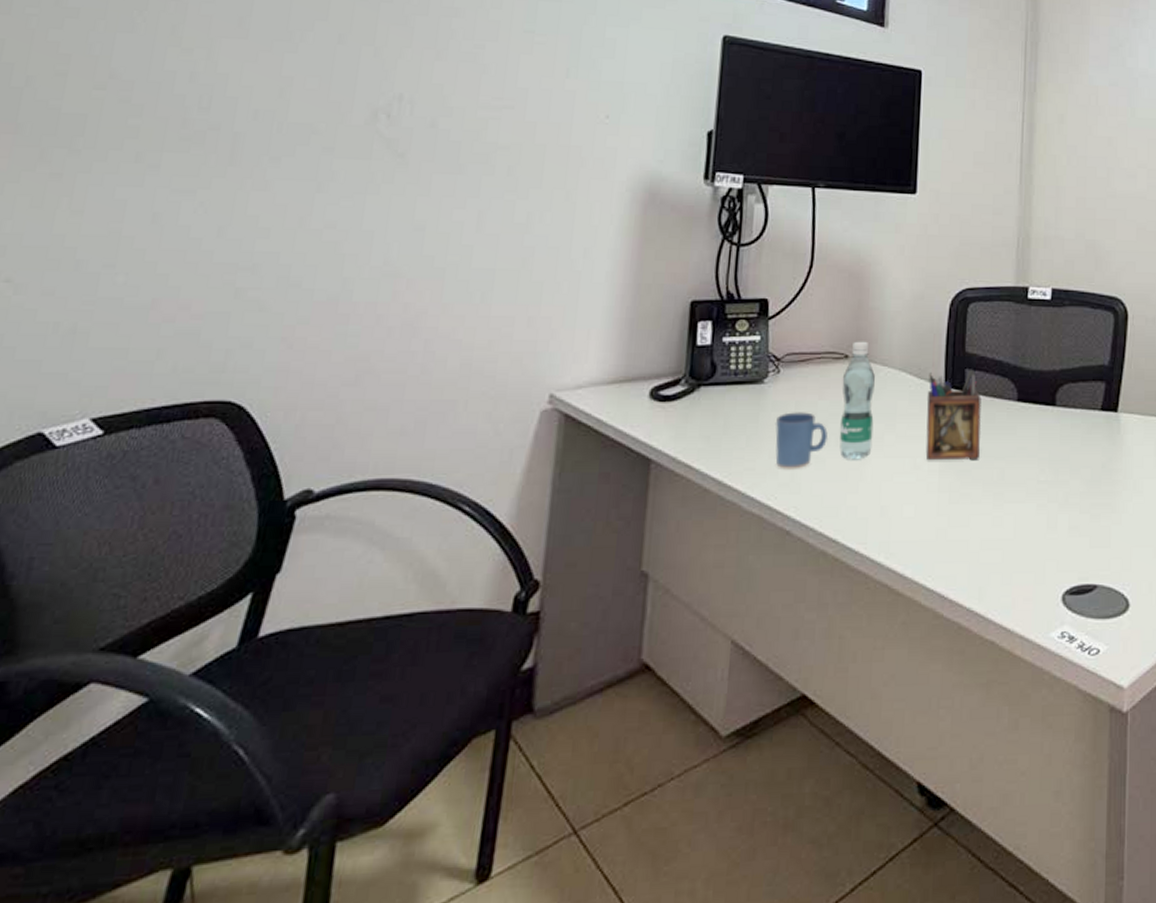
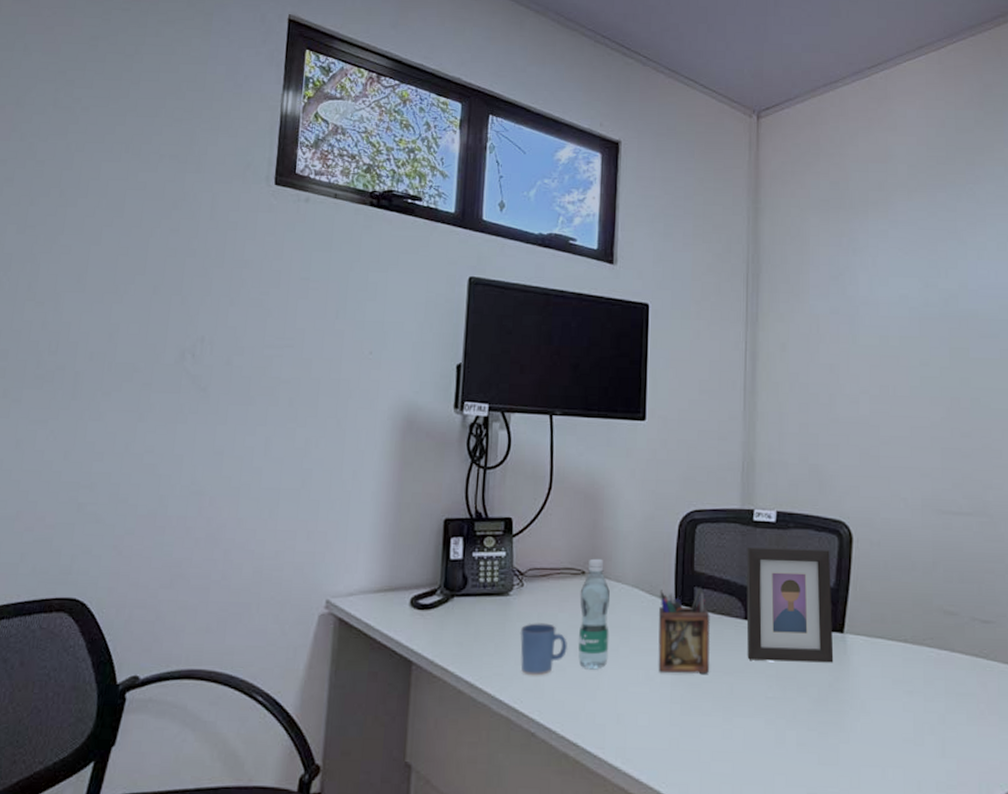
picture frame: none [1019,326,1107,443] -> present [746,547,834,663]

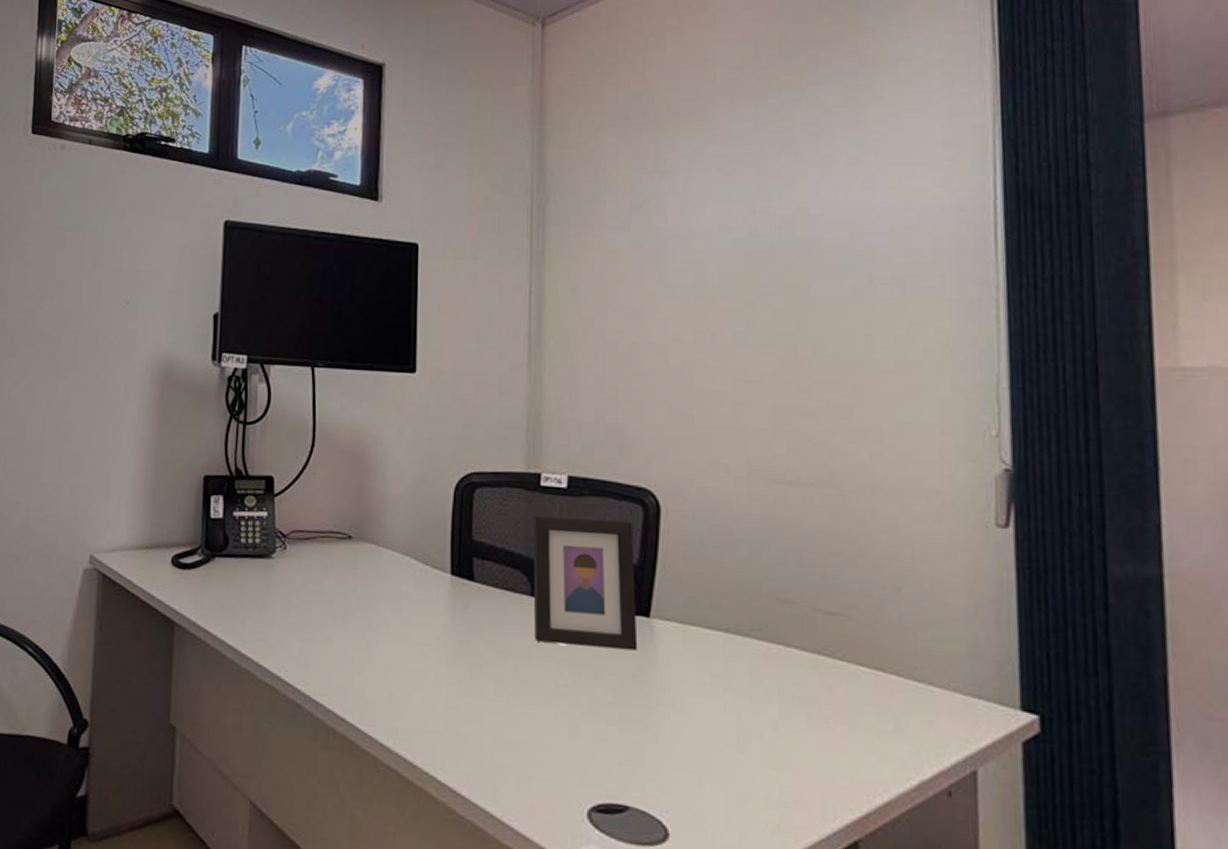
mug: present [520,623,567,676] -> none [283,588,334,645]
bottle: present [577,558,610,670] -> none [344,522,379,642]
desk organizer: present [658,587,710,674] -> none [432,558,491,654]

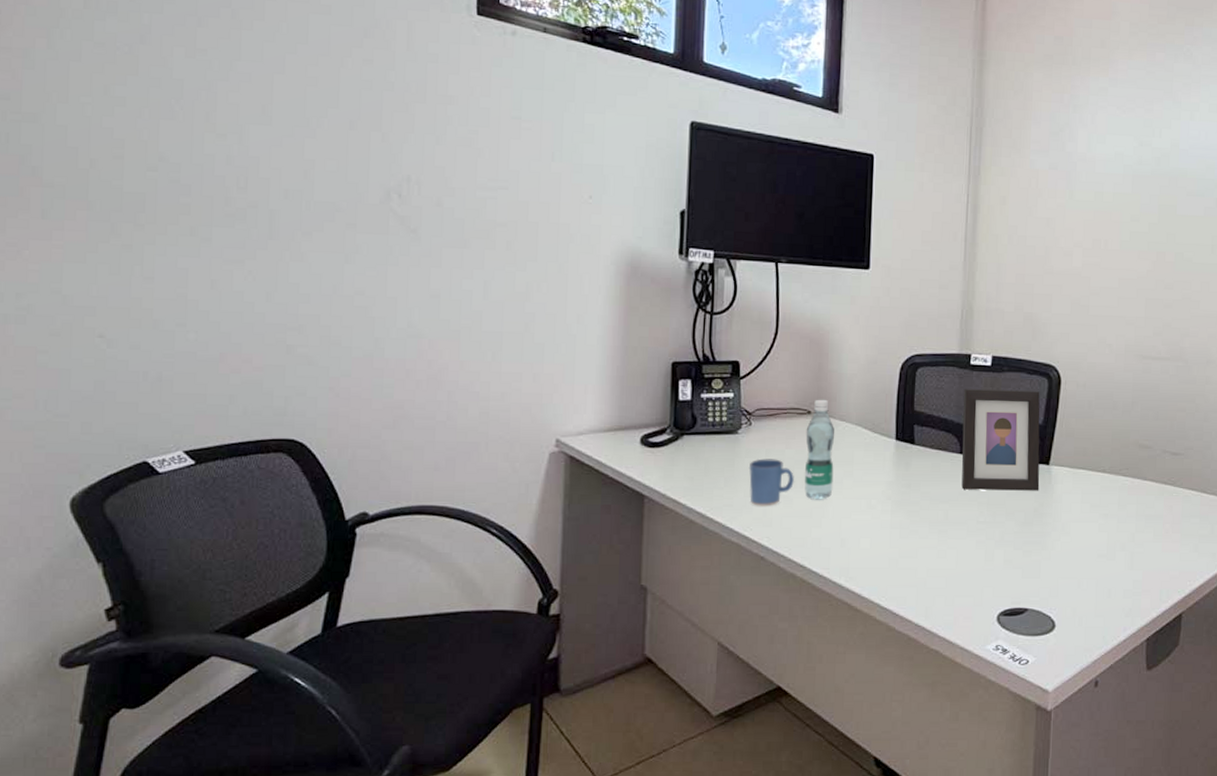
mug: none [283,588,334,645] -> present [748,458,794,506]
bottle: none [344,522,379,642] -> present [804,399,834,500]

